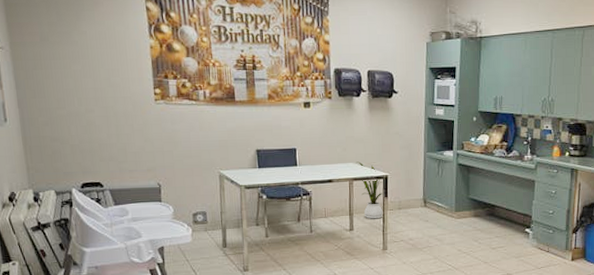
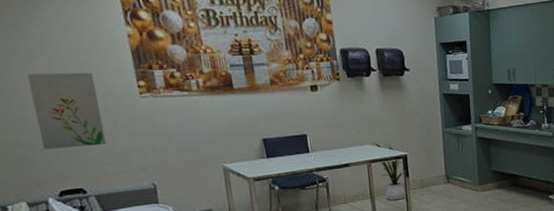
wall art: none [66,76,124,145] -> present [27,72,107,150]

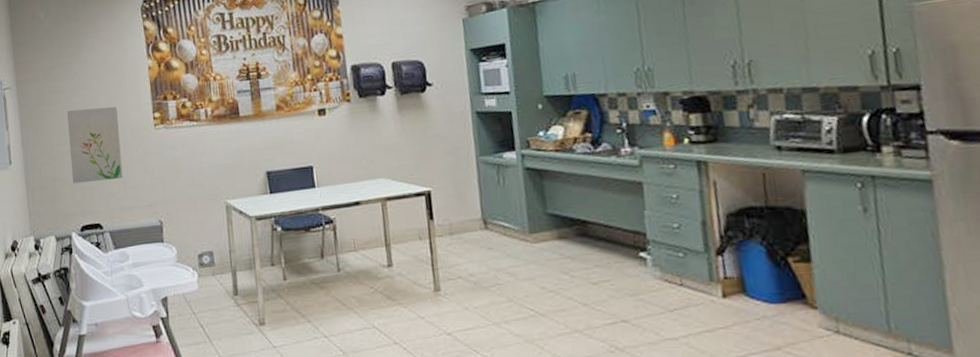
house plant: present [372,143,406,201] -> none [387,176,431,250]

